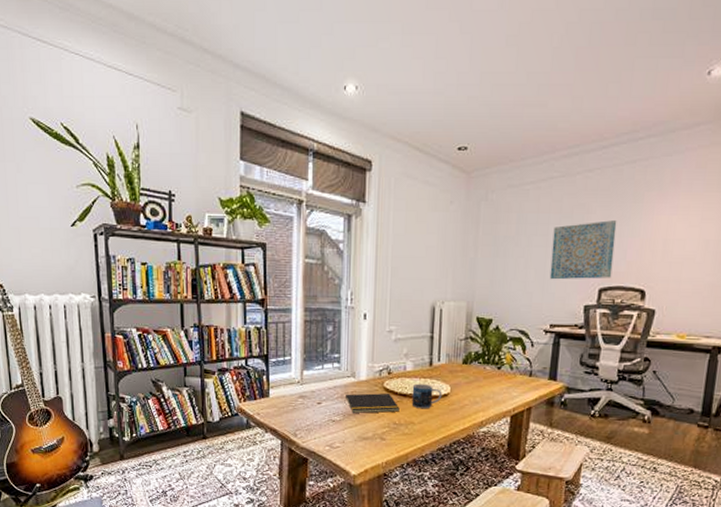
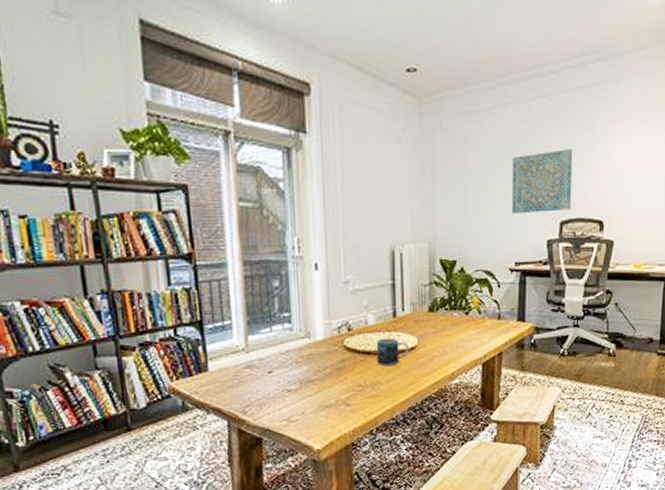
notepad: present [344,393,400,413] -> none [300,353,364,379]

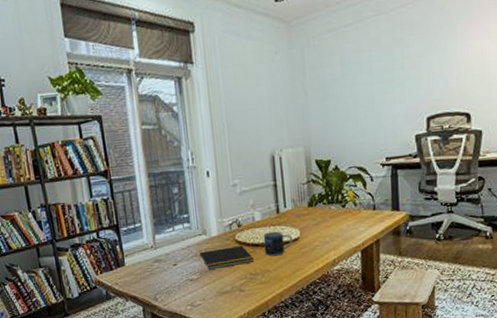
notepad: none [300,353,364,379] -> present [199,246,254,269]
wall art: present [511,149,573,214] -> none [376,50,437,115]

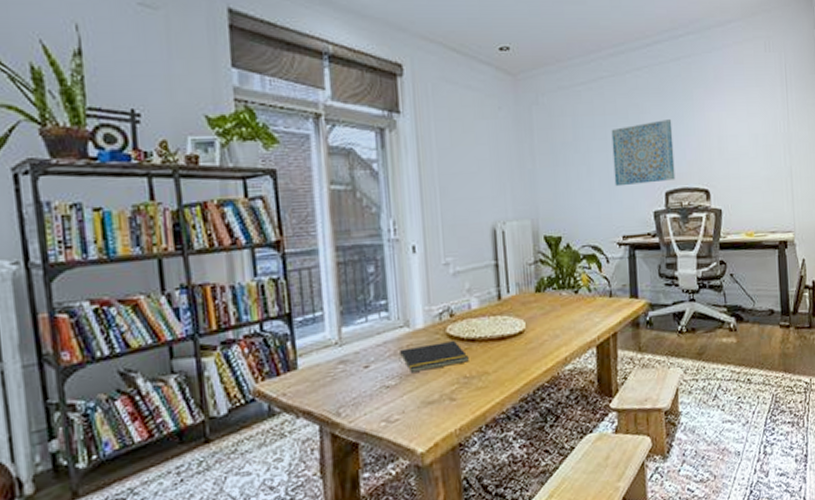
mug: present [263,231,293,256] -> none [481,322,517,354]
wall art: none [376,50,437,115] -> present [611,119,676,187]

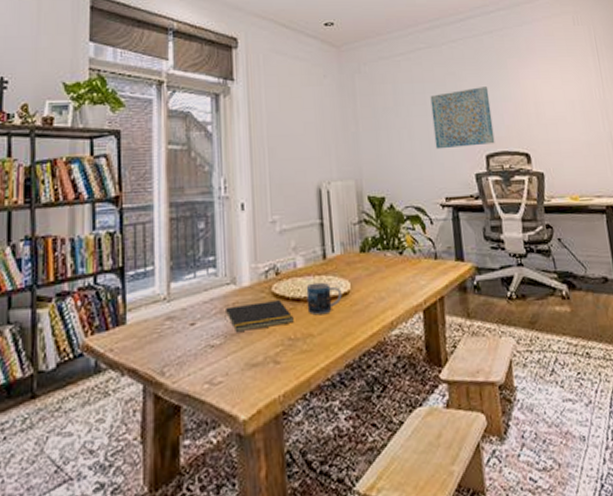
mug: none [481,322,517,354] -> present [306,282,342,316]

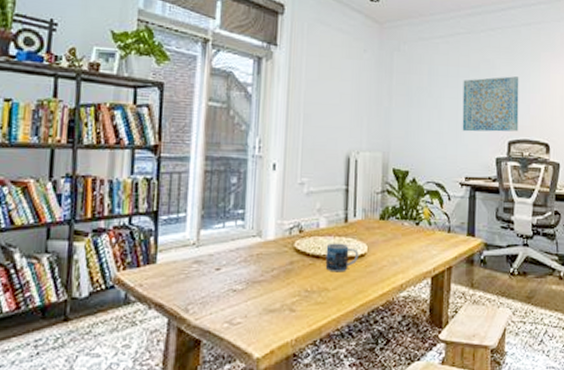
notepad: present [224,300,294,332] -> none [248,255,312,280]

